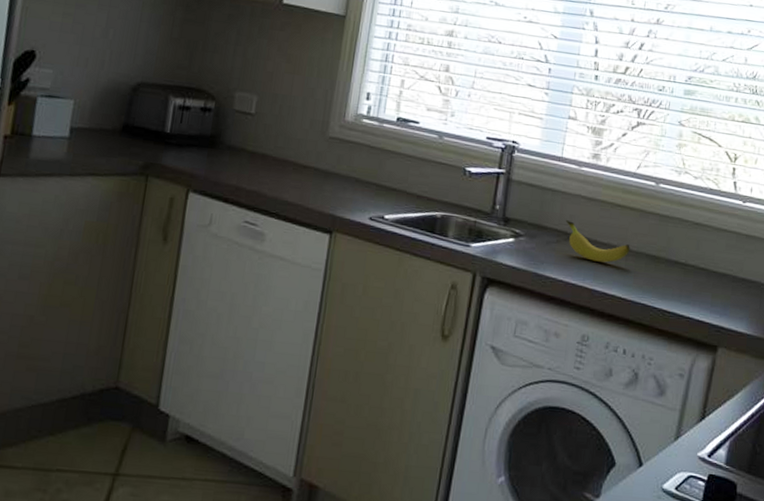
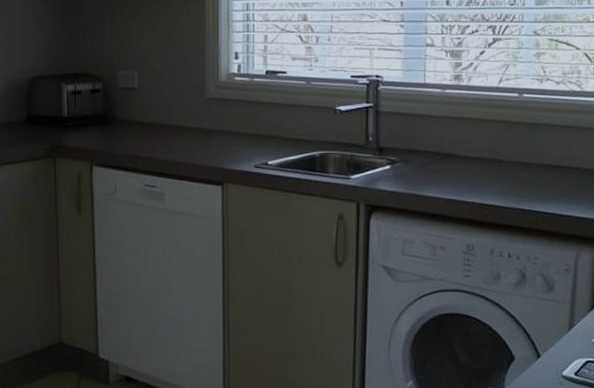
banana: present [565,220,630,263] -> none [436,142,502,176]

